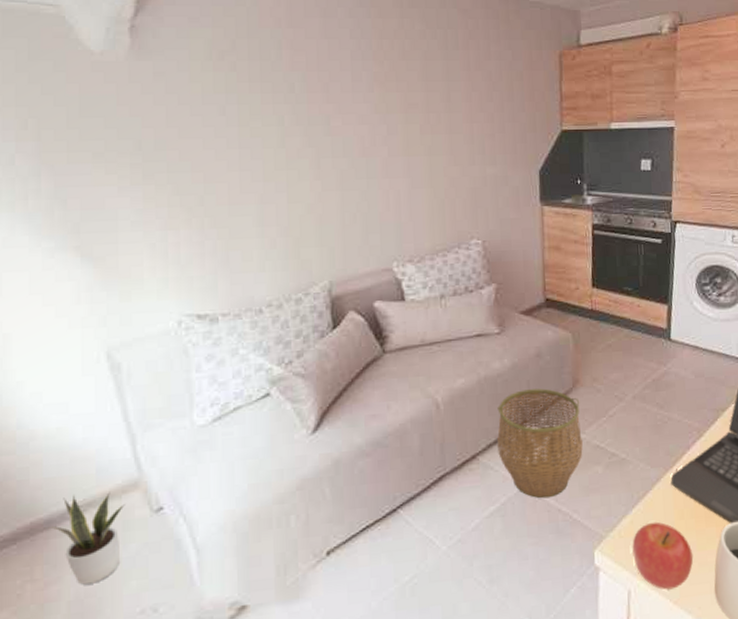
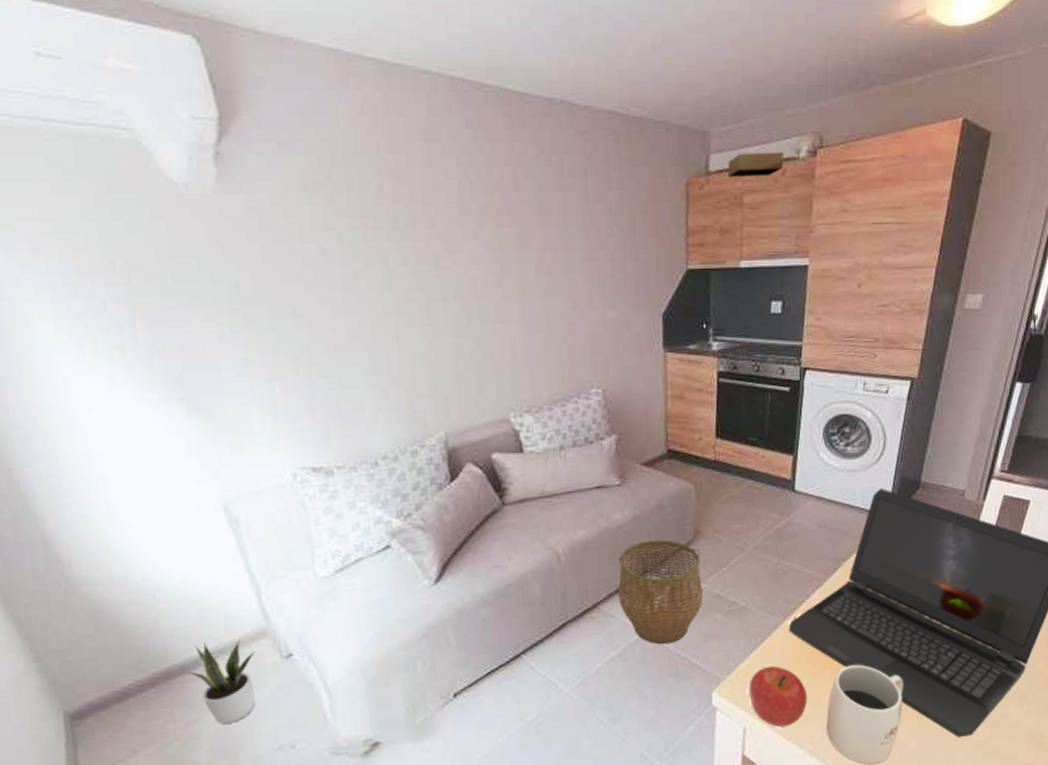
box: none [597,28,648,50] -> present [728,152,783,178]

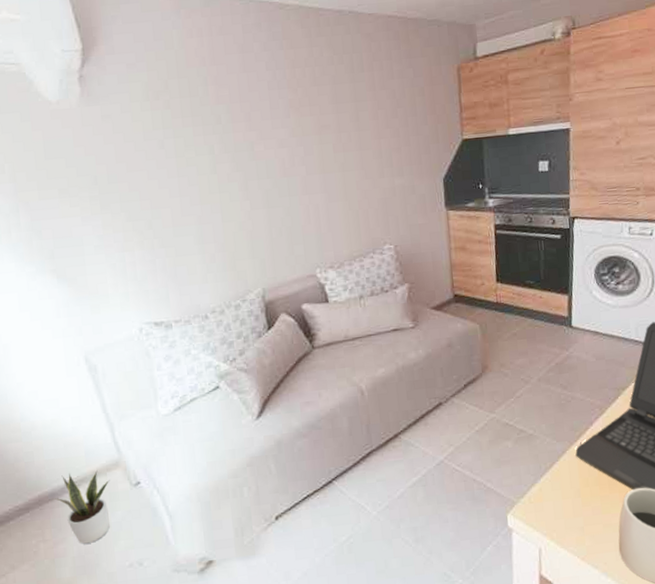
basket: present [617,539,703,645] -> none [415,374,494,470]
box: present [728,152,783,178] -> none [493,35,542,61]
fruit: present [749,665,808,728] -> none [541,489,599,548]

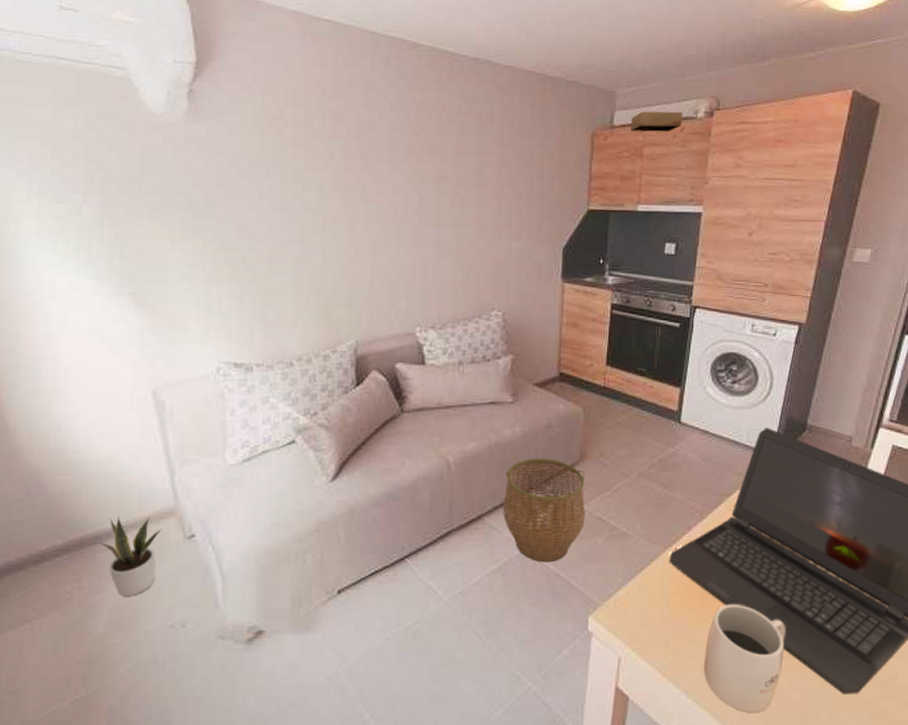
basket: none [415,374,494,470] -> present [502,458,586,563]
box: none [493,35,542,61] -> present [631,111,682,132]

